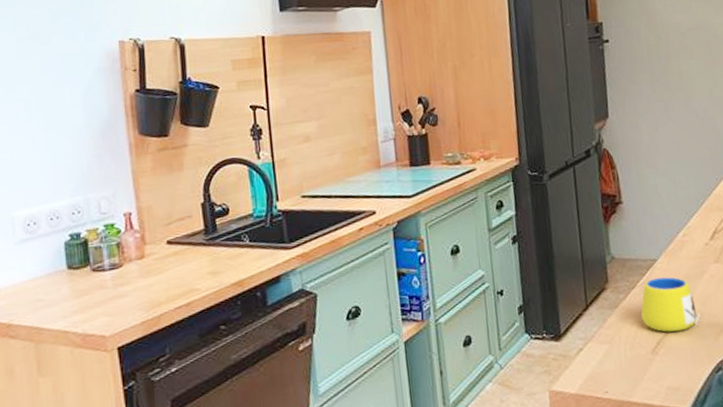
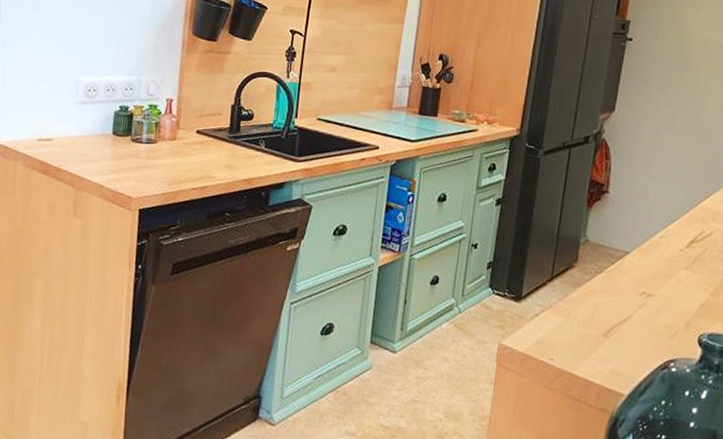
mug: present [641,277,700,332] -> none [601,269,659,324]

